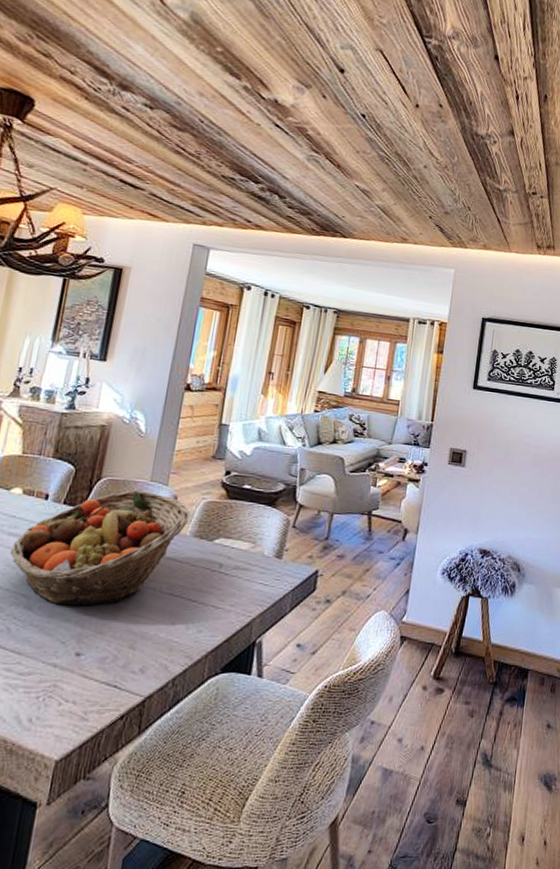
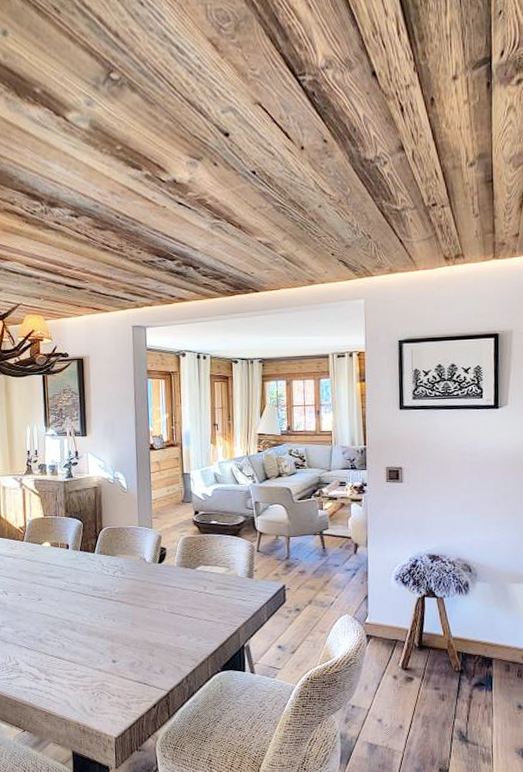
fruit basket: present [11,490,190,606] -> none [52,535,174,626]

